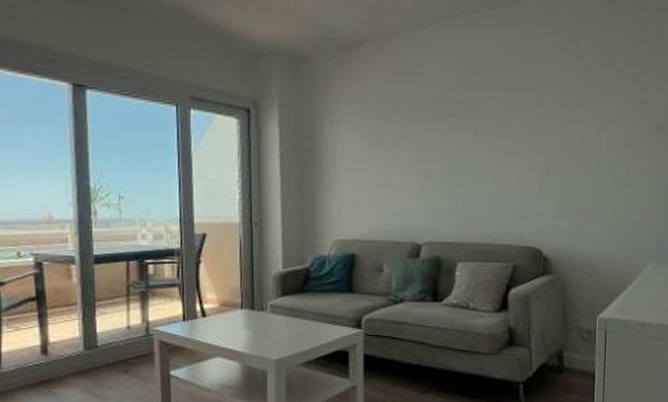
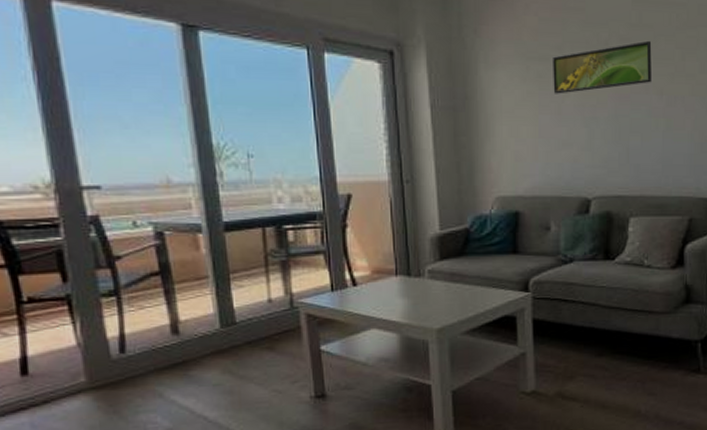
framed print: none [390,102,481,149] -> present [553,40,652,94]

